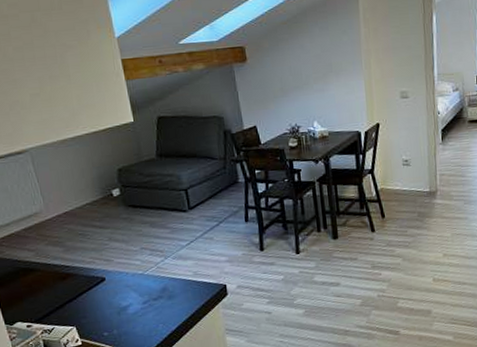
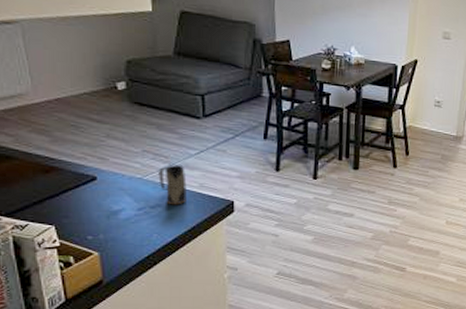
mug: none [156,257,184,296] -> present [158,165,187,205]

